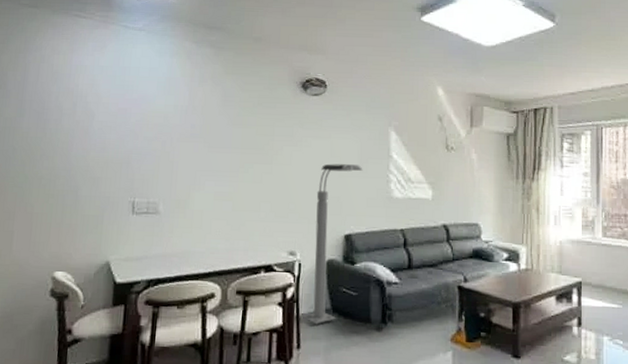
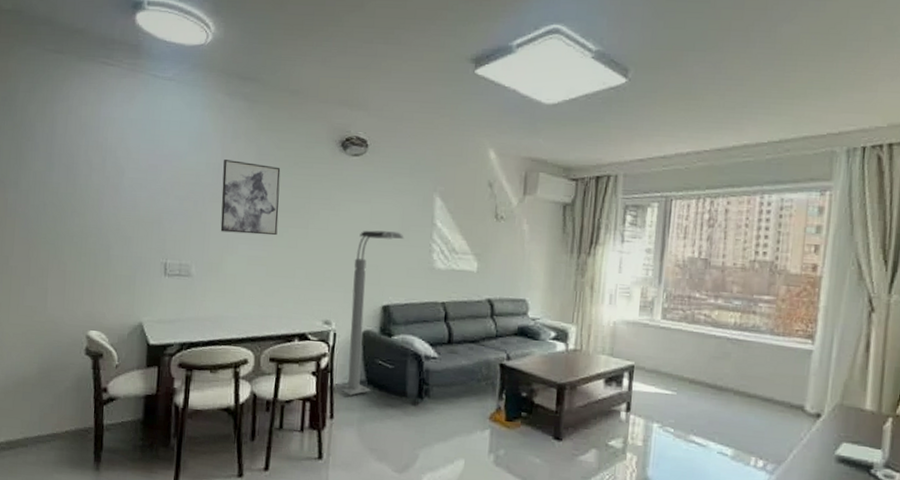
wall art: none [187,102,246,172] -> present [220,160,281,236]

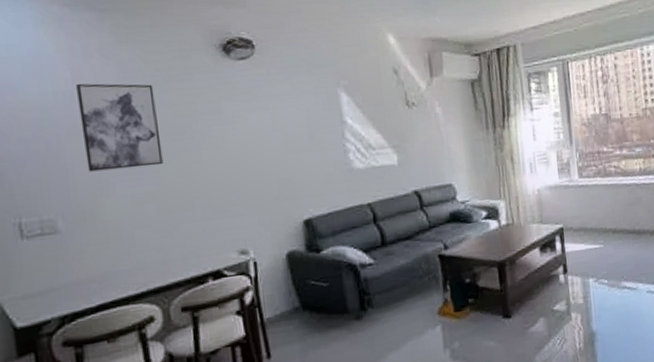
floor lamp: present [337,230,404,397] -> none [262,137,314,328]

